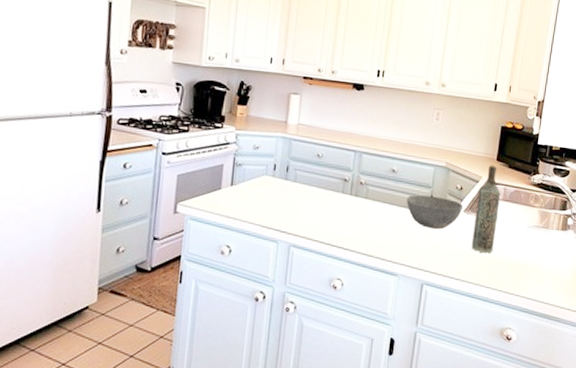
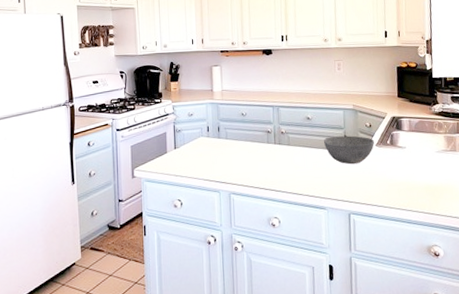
bottle: present [471,164,501,254] -> none [385,101,409,181]

